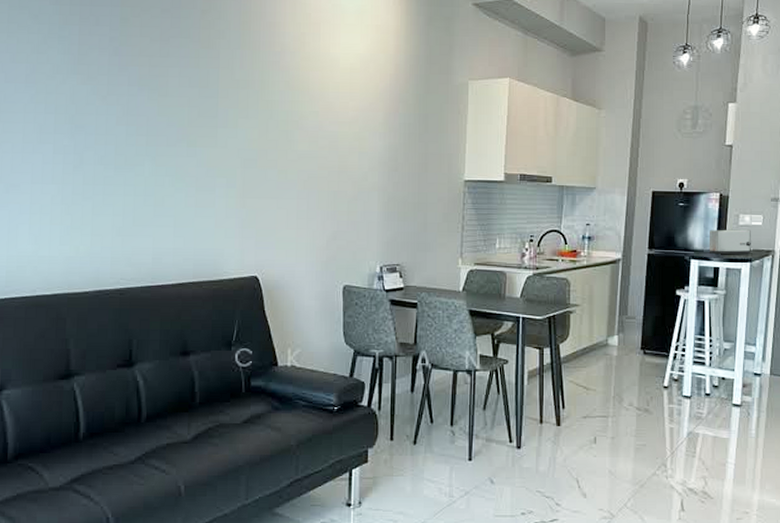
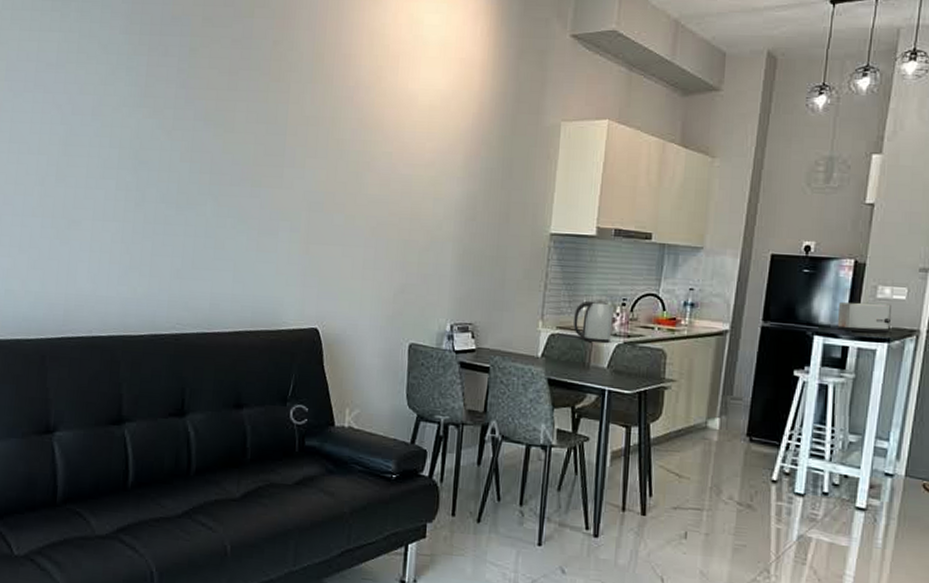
kettle: none [488,237,523,276] -> present [572,300,614,344]

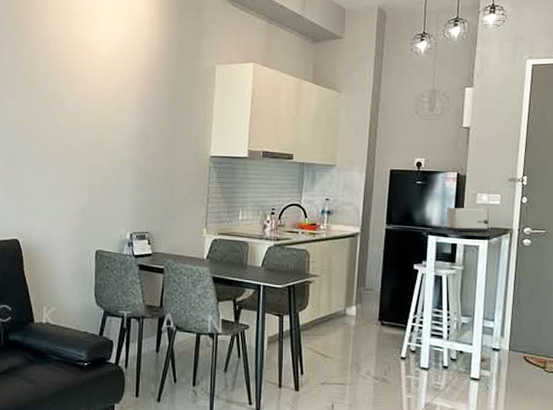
kettle: present [572,300,614,344] -> none [231,210,265,247]

